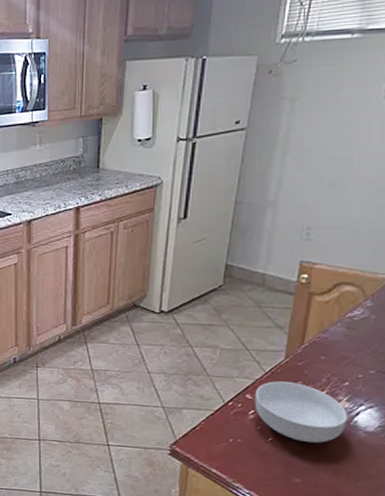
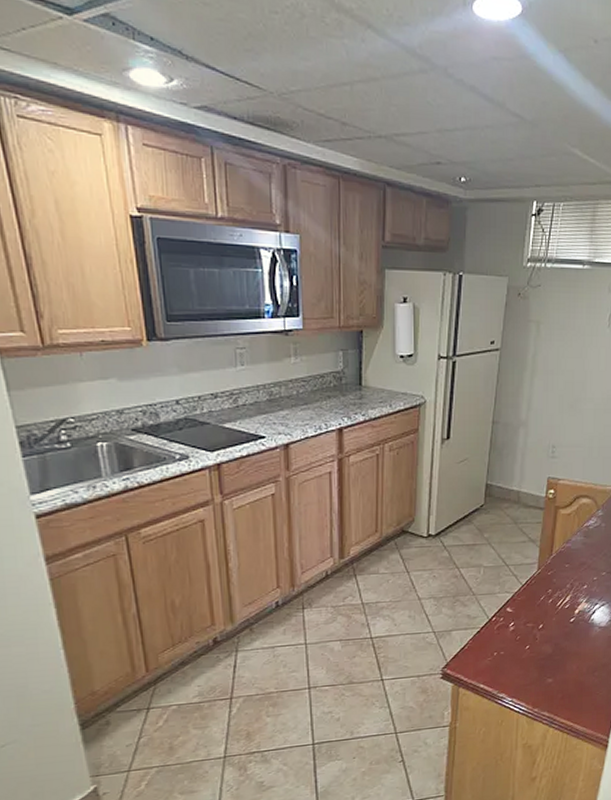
cereal bowl: present [254,381,348,443] -> none [514,591,587,644]

